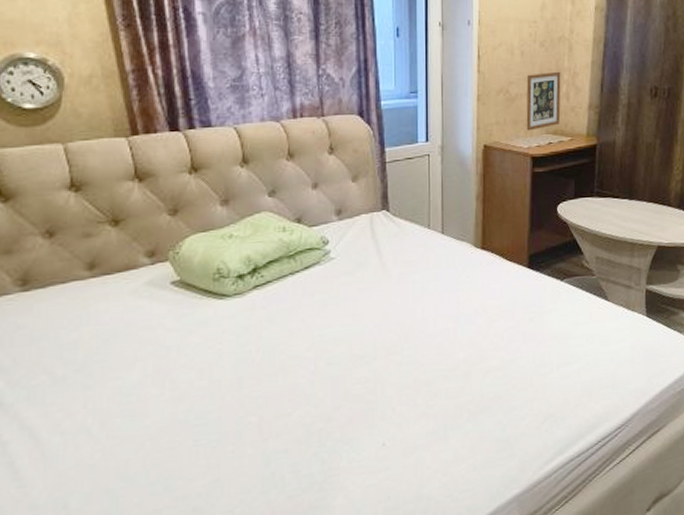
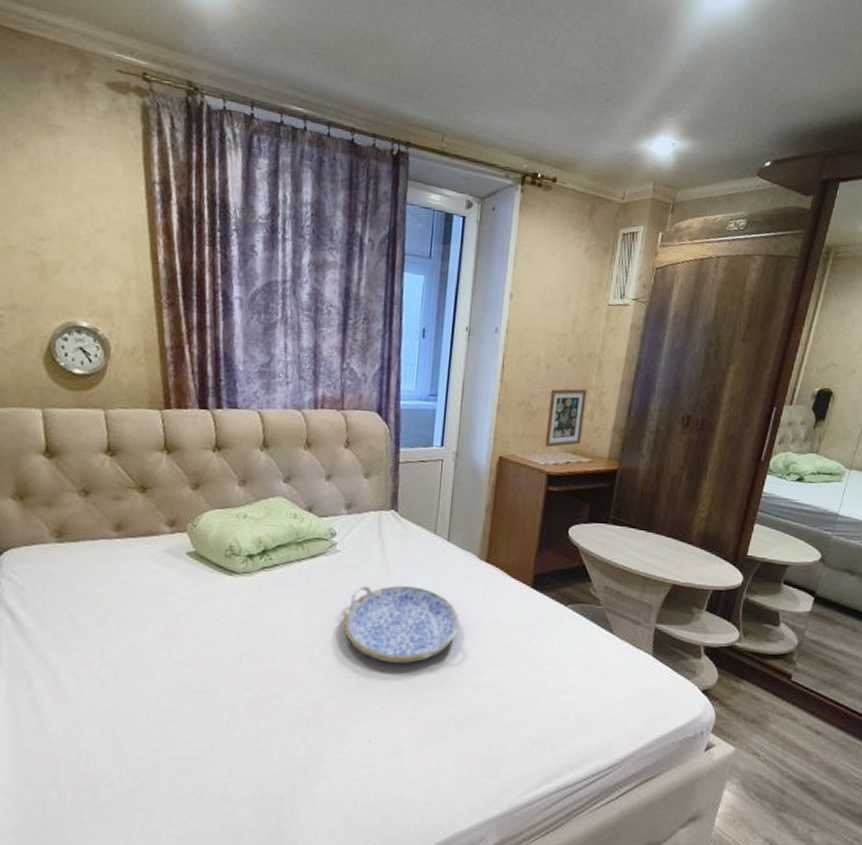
serving tray: none [344,283,462,363] -> present [343,586,460,663]

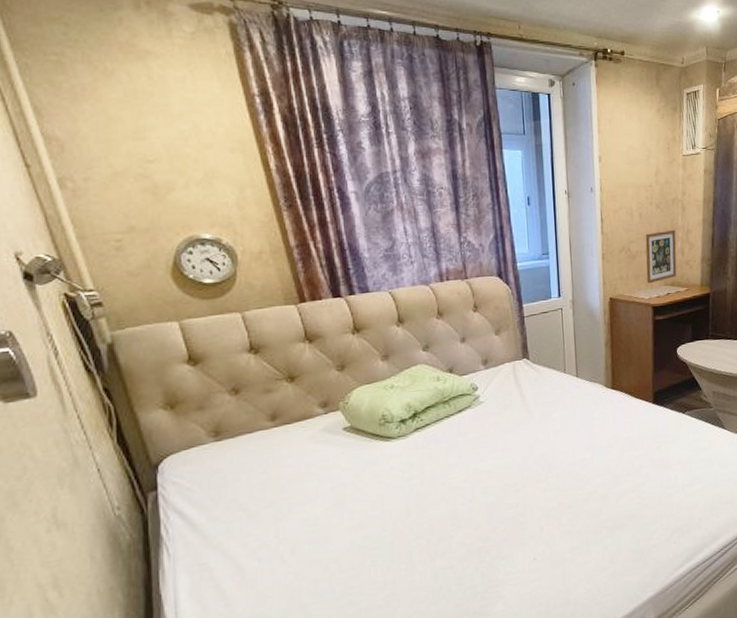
serving tray: present [343,586,460,663] -> none [495,420,597,490]

